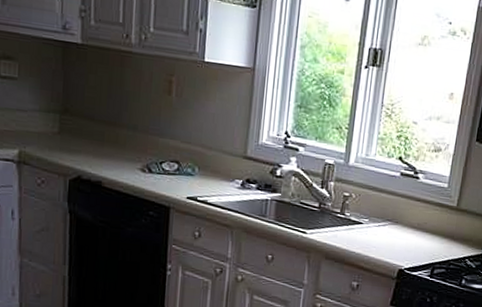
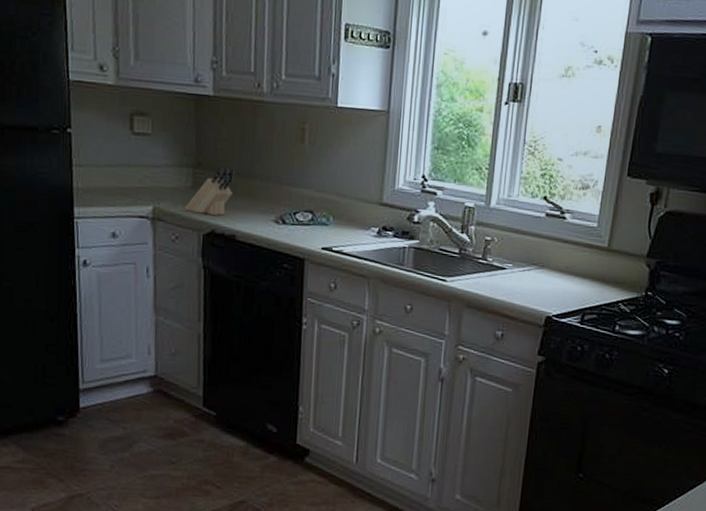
knife block: none [51,114,103,162] -> present [184,167,236,216]

